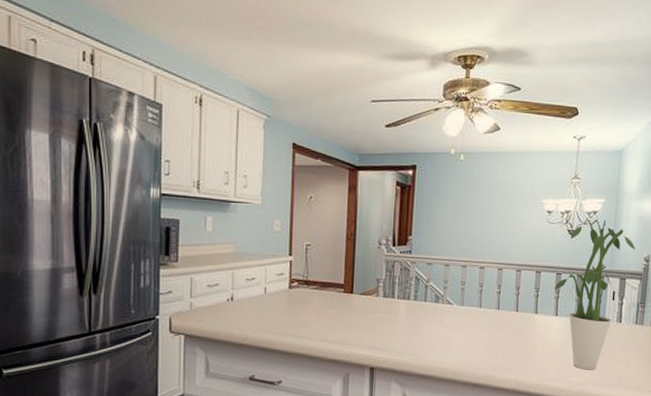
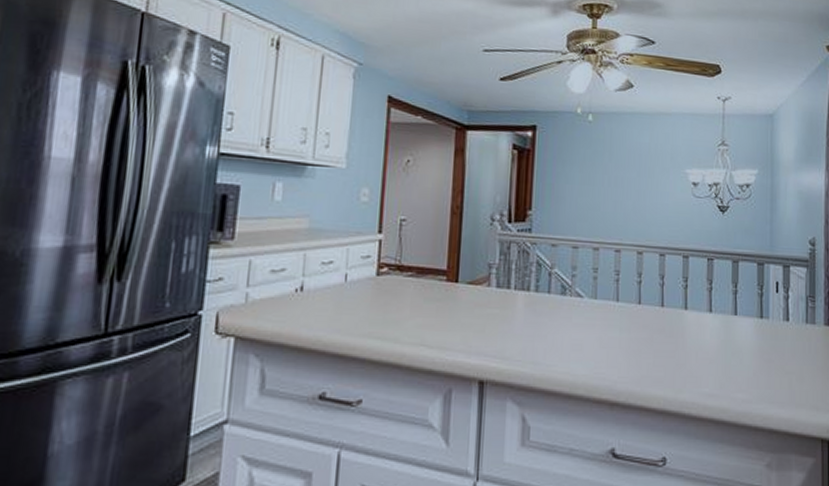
potted plant: present [555,219,636,370] -> none [707,193,798,383]

